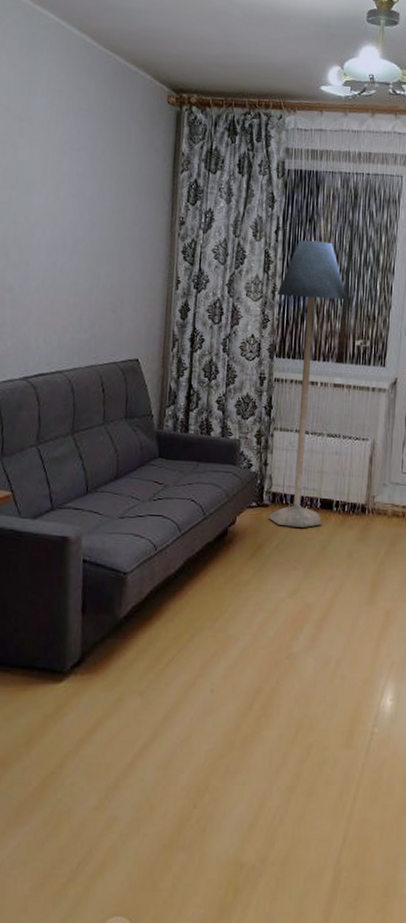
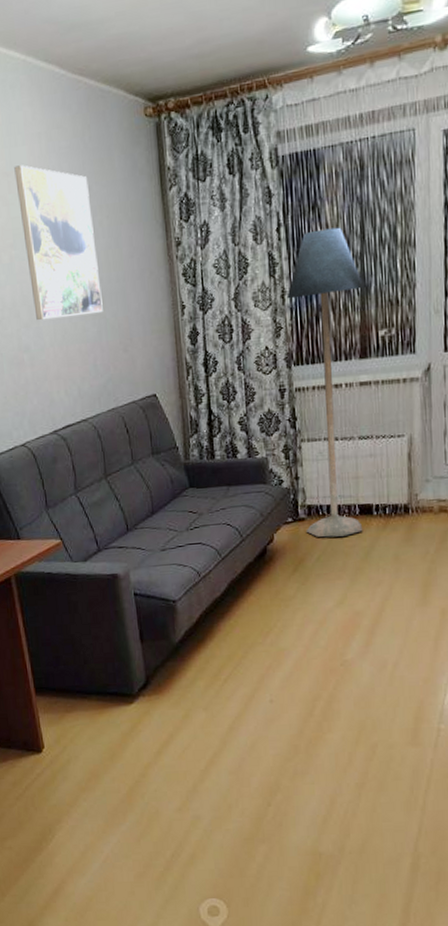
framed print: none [25,114,103,270] -> present [14,165,103,321]

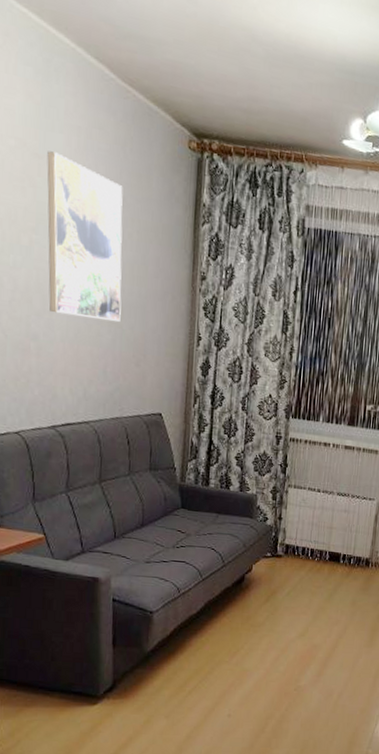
floor lamp: present [286,227,364,538] -> none [281,302,361,577]

